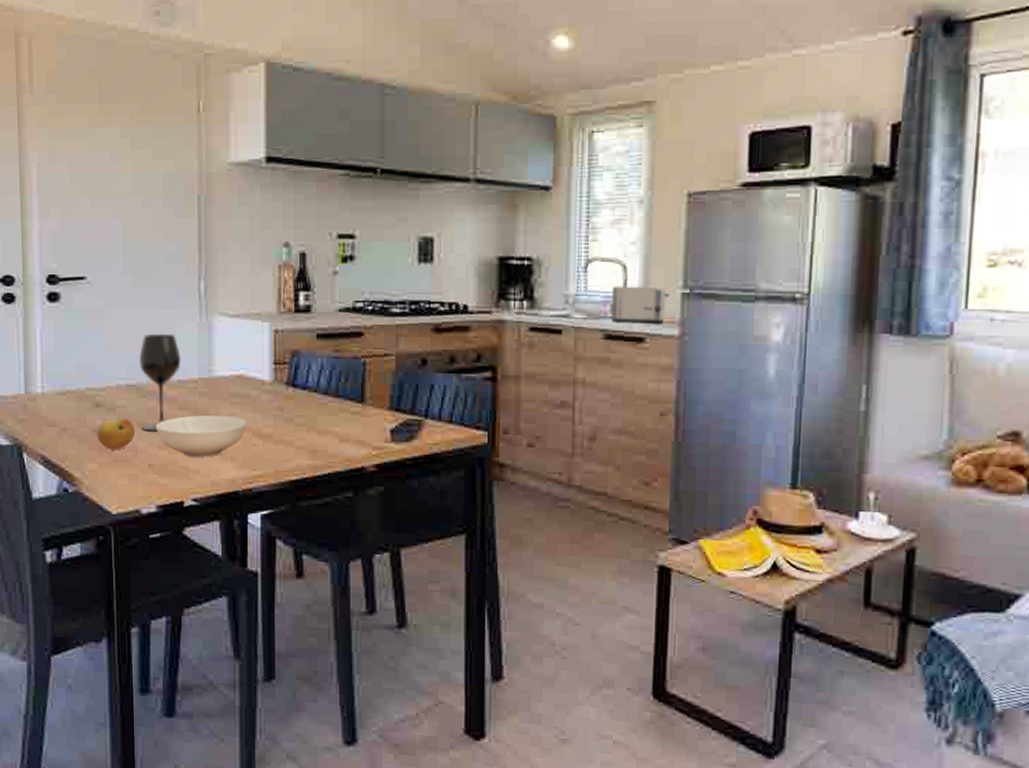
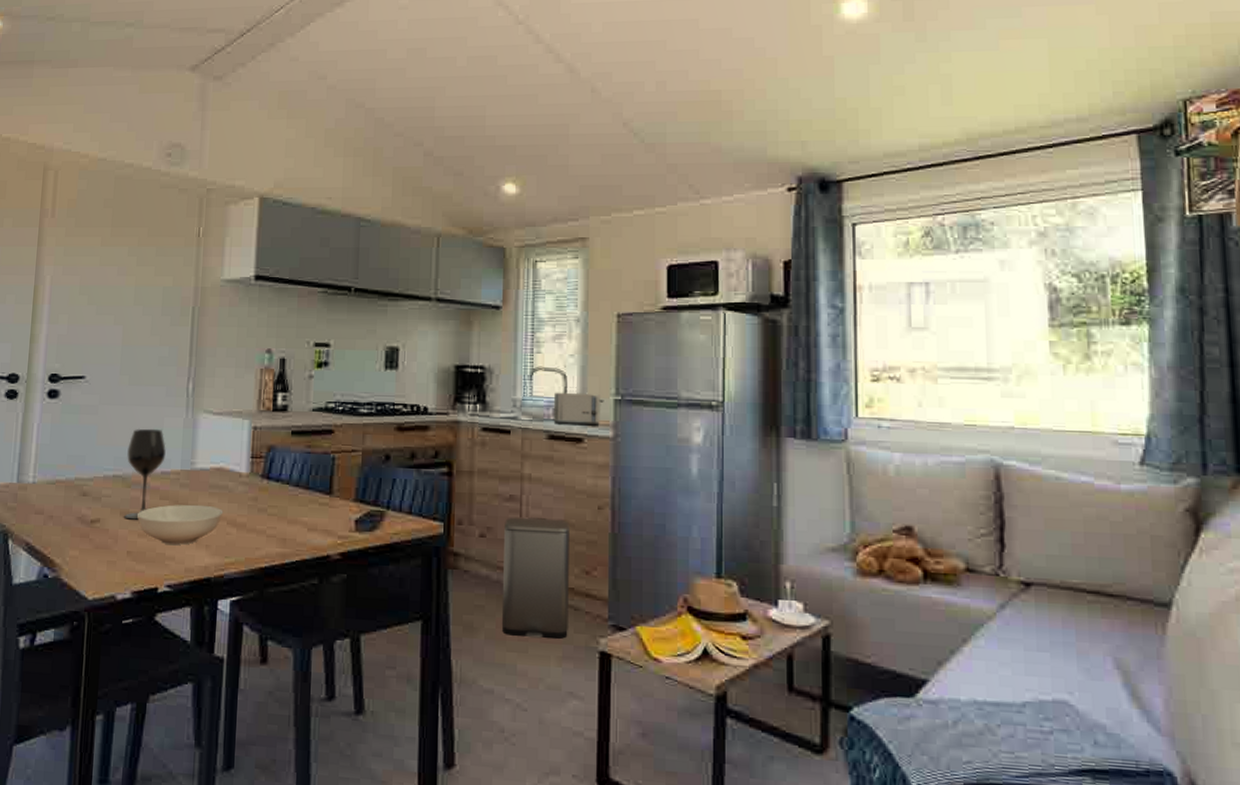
fruit: present [97,418,136,450] -> none [81,506,118,537]
pedal bin: none [551,425,628,553] -> present [501,517,569,639]

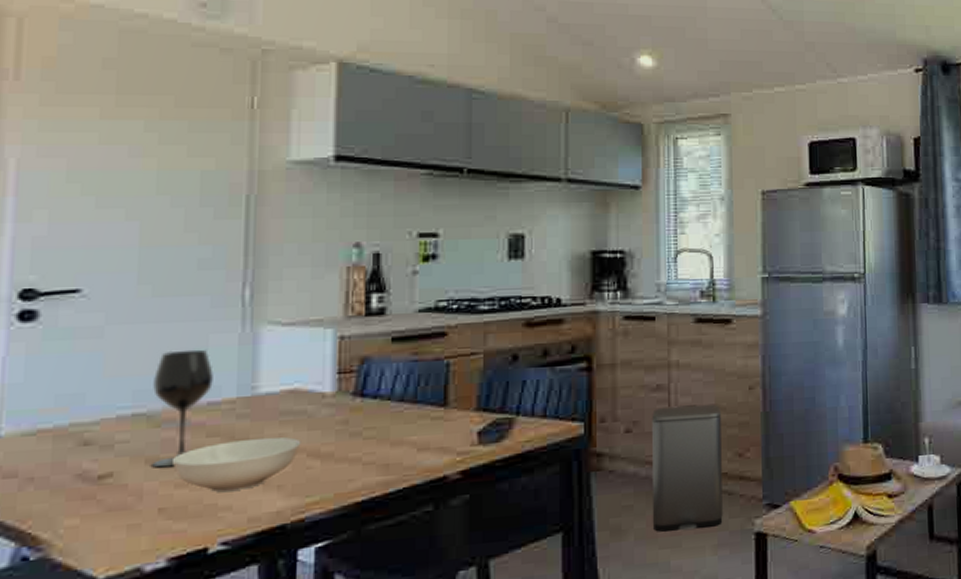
toaster: present [553,392,604,427] -> none [699,272,752,308]

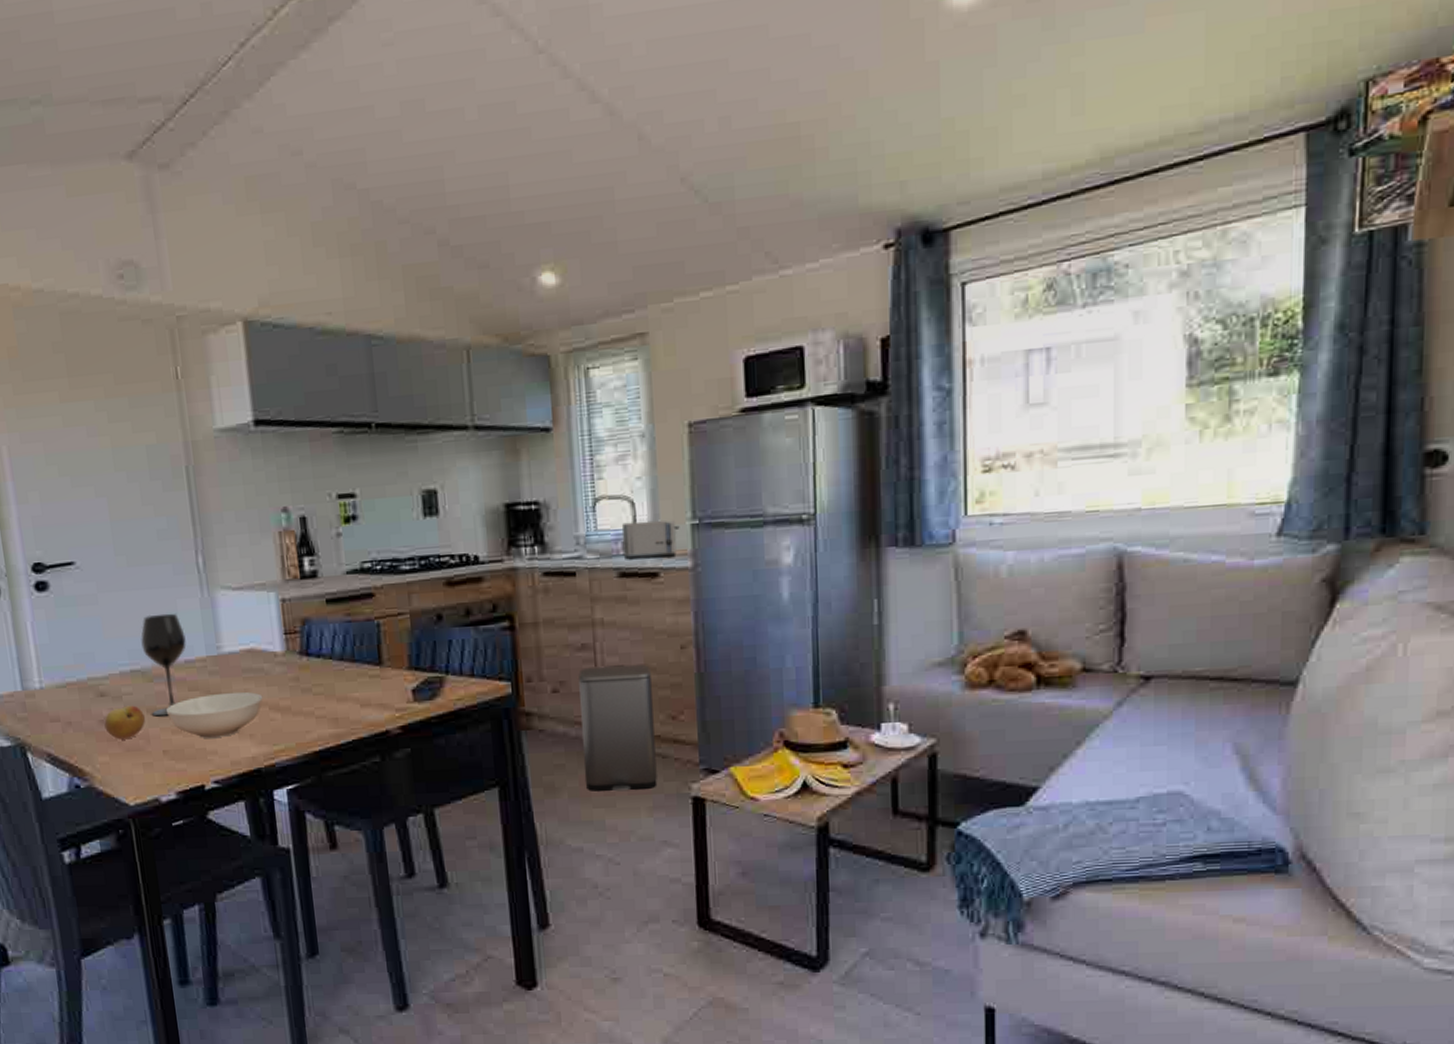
fruit: none [82,455,142,498] -> present [104,705,146,740]
toaster: none [699,272,752,308] -> present [621,519,680,561]

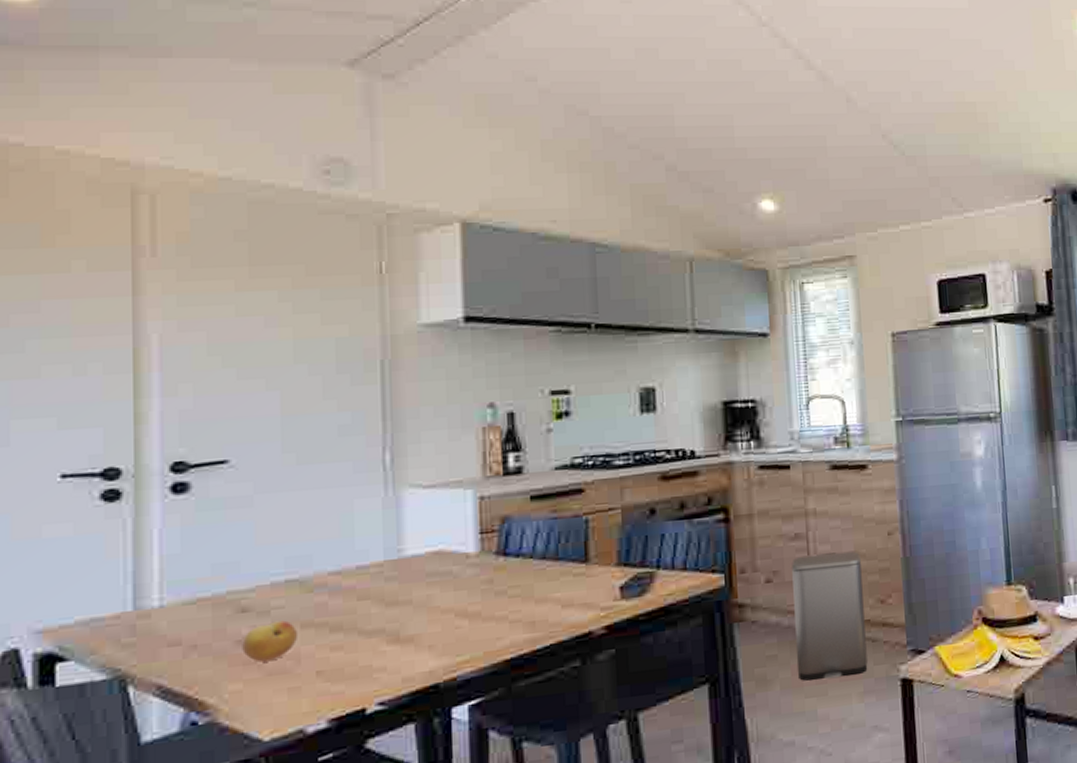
wineglass: present [140,613,186,717] -> none [303,514,360,632]
bowl: present [165,691,263,738] -> none [325,598,449,654]
toaster: present [621,519,680,561] -> none [832,417,886,455]

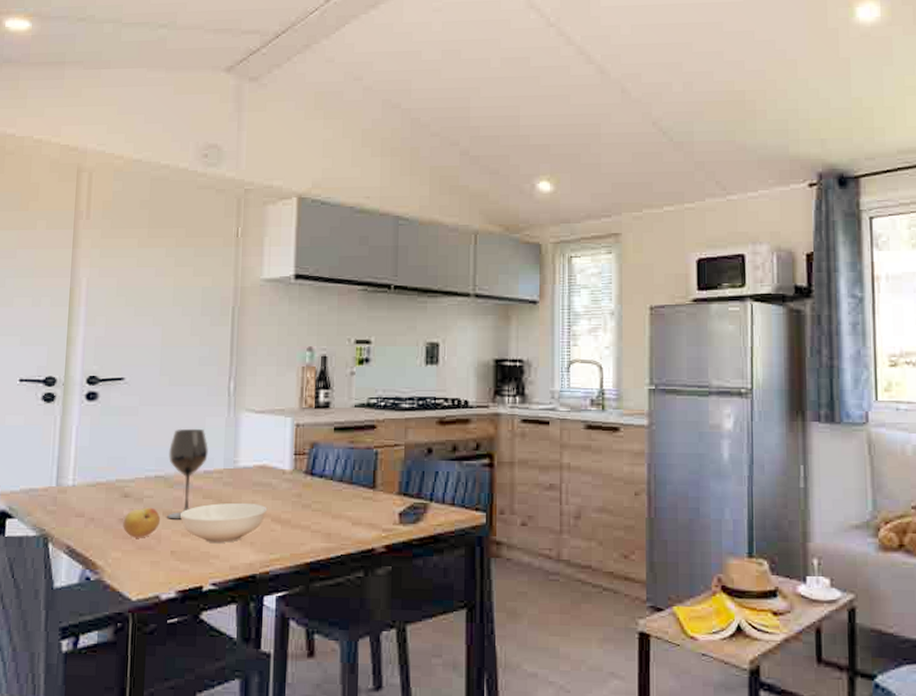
wineglass: none [303,514,360,632] -> present [167,428,208,520]
bowl: none [325,598,449,654] -> present [179,502,268,543]
pedal bin: present [792,551,868,681] -> none [544,505,608,622]

